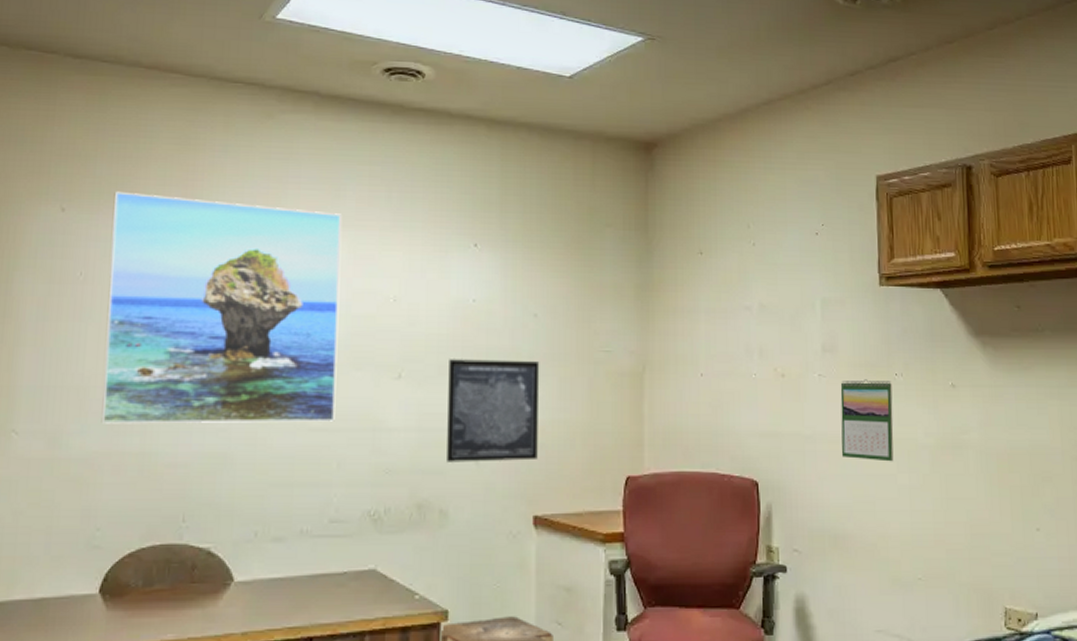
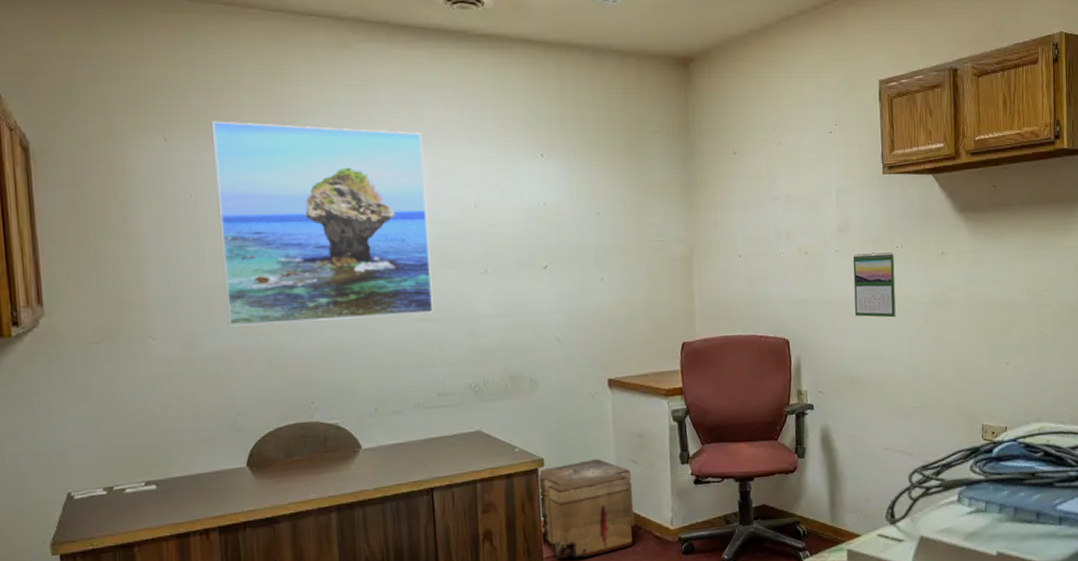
wall art: present [447,359,540,462] -> none [527,252,608,340]

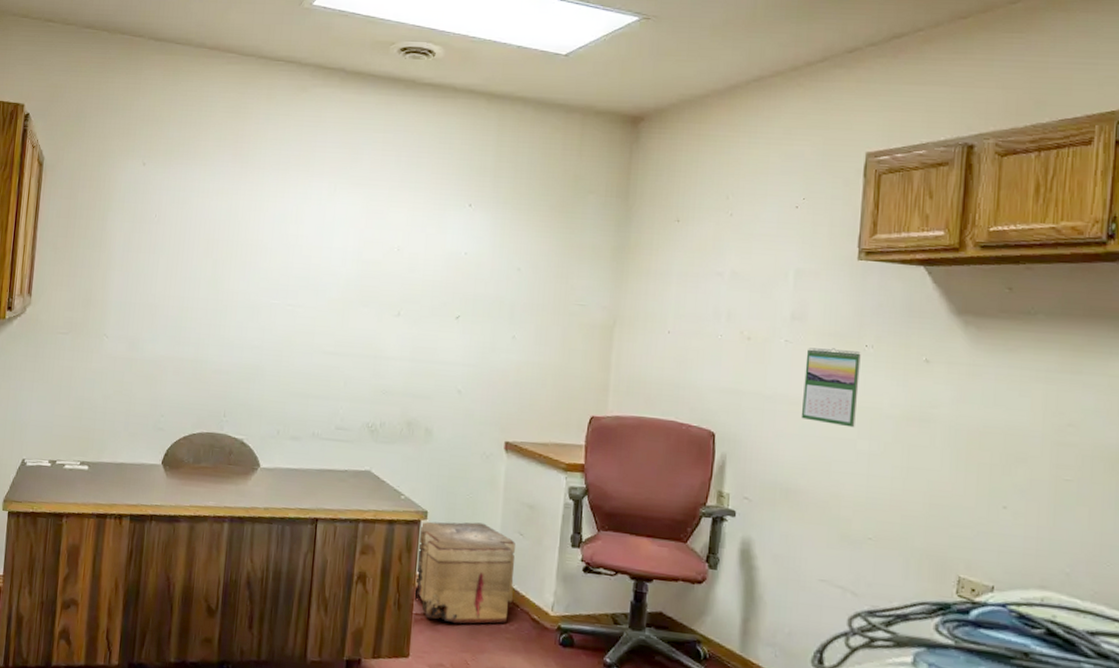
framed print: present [211,121,434,327] -> none [167,150,358,348]

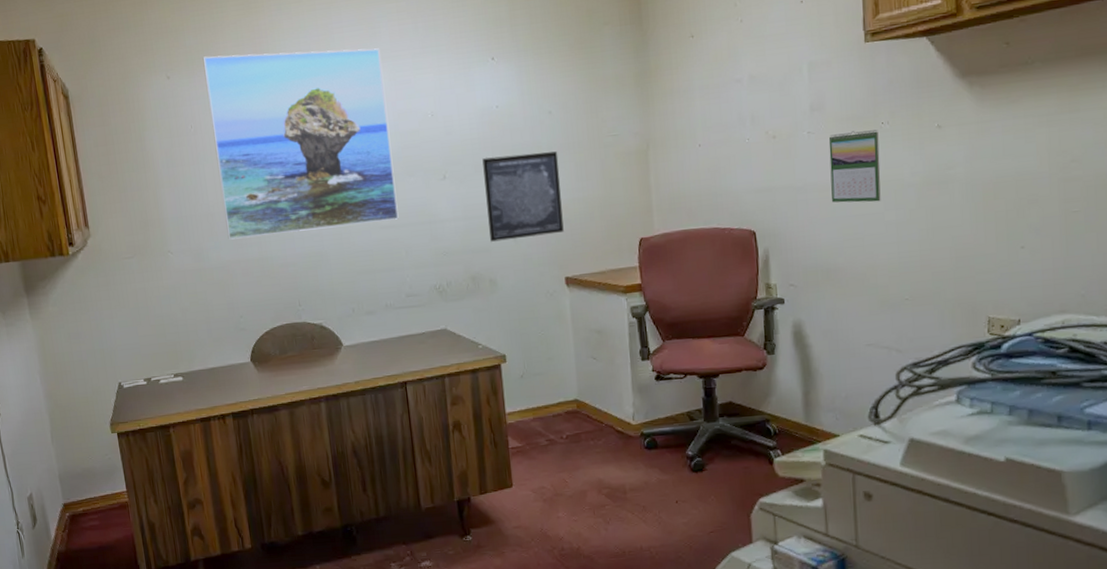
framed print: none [167,150,358,348] -> present [202,48,399,240]
cardboard box: present [414,521,516,624] -> none [502,355,597,450]
wall art: none [434,302,520,394] -> present [482,151,564,242]

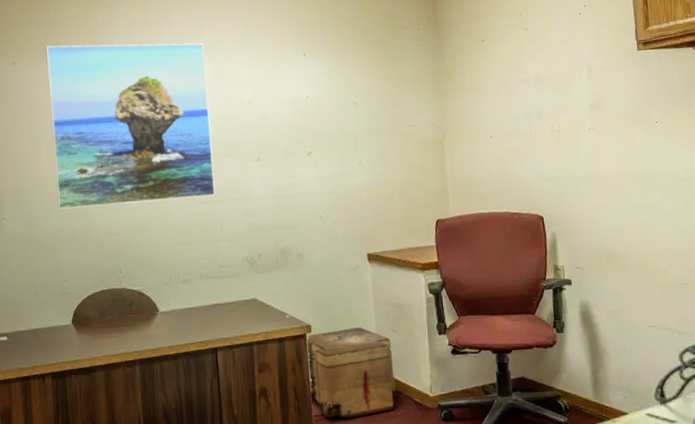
wall art: present [482,151,564,242] -> none [293,138,367,219]
cardboard box: none [502,355,597,450] -> present [307,327,396,418]
calendar: present [828,129,881,203] -> none [608,128,658,193]

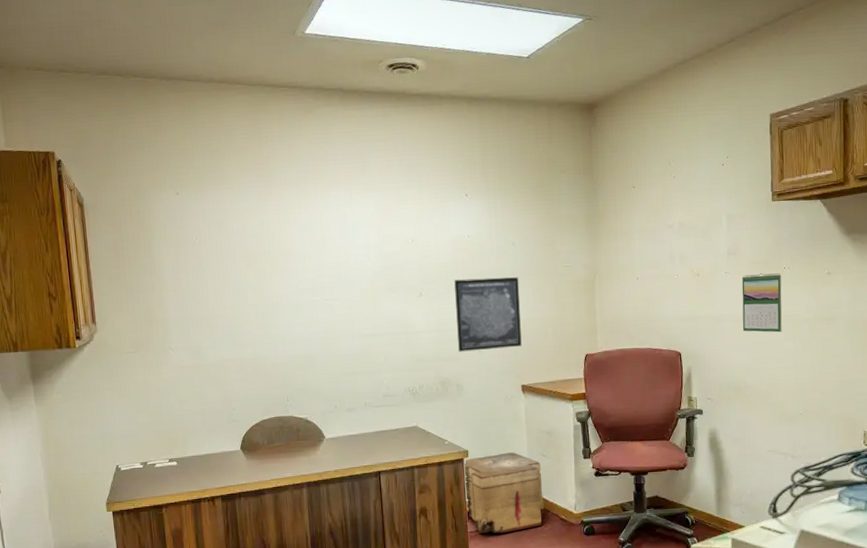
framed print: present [46,43,216,210] -> none [210,177,380,340]
wall art: none [293,138,367,219] -> present [454,277,522,352]
calendar: none [608,128,658,193] -> present [741,273,782,333]

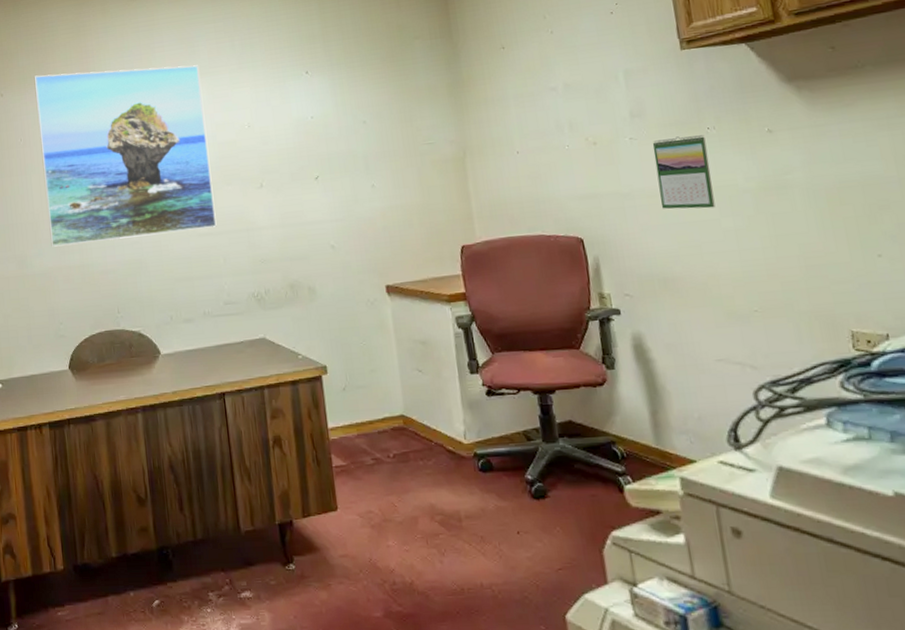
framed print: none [210,177,380,340] -> present [34,65,217,247]
wall art: present [454,277,522,352] -> none [298,159,383,249]
cardboard box: present [465,452,544,534] -> none [323,367,426,469]

